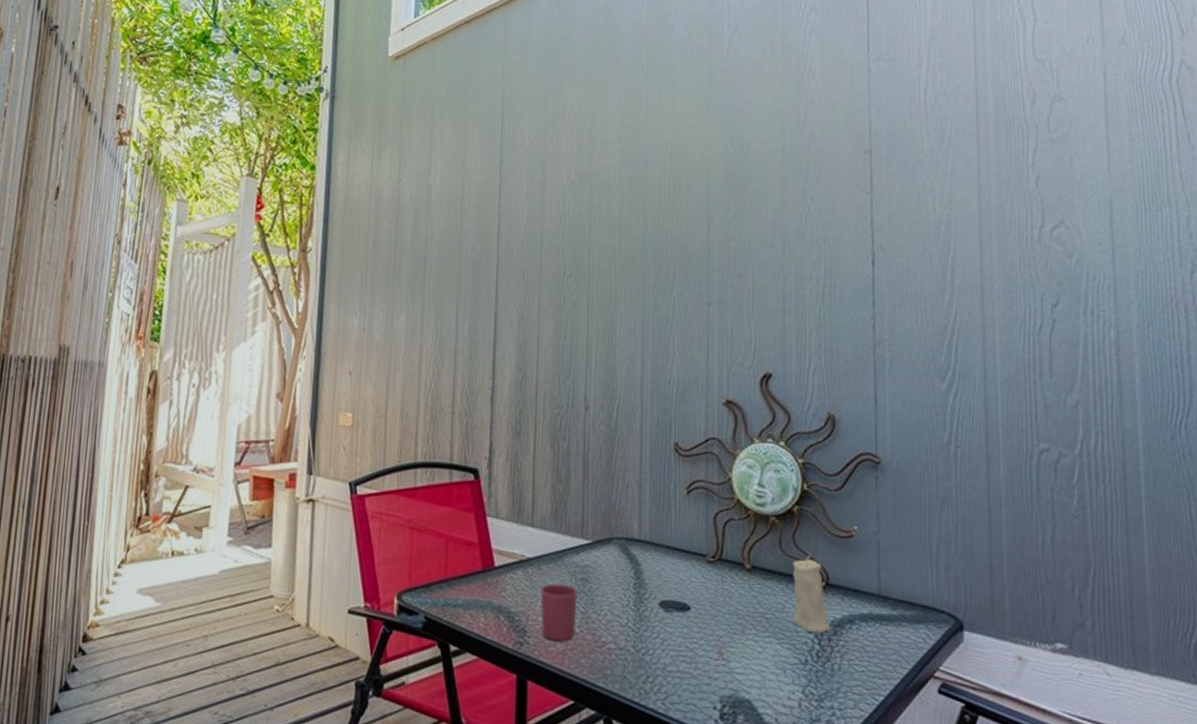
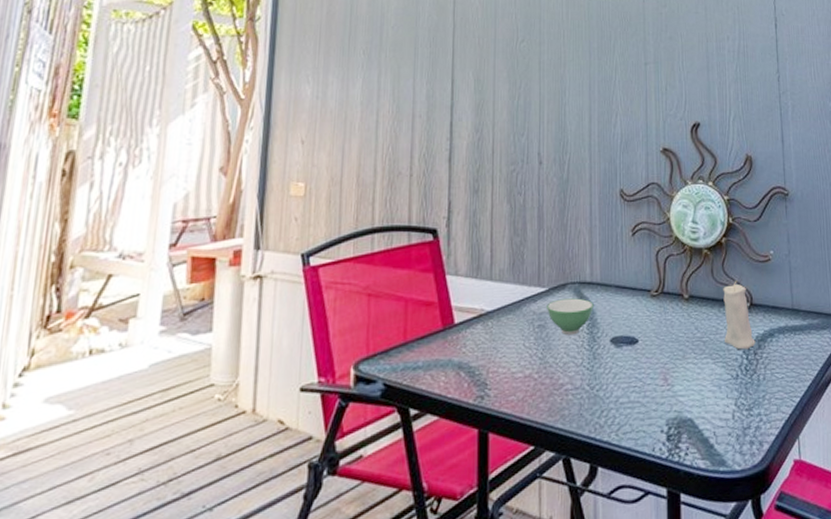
mug: present [540,583,578,641] -> none [499,332,536,389]
bowl: none [589,553,641,593] -> present [545,298,594,336]

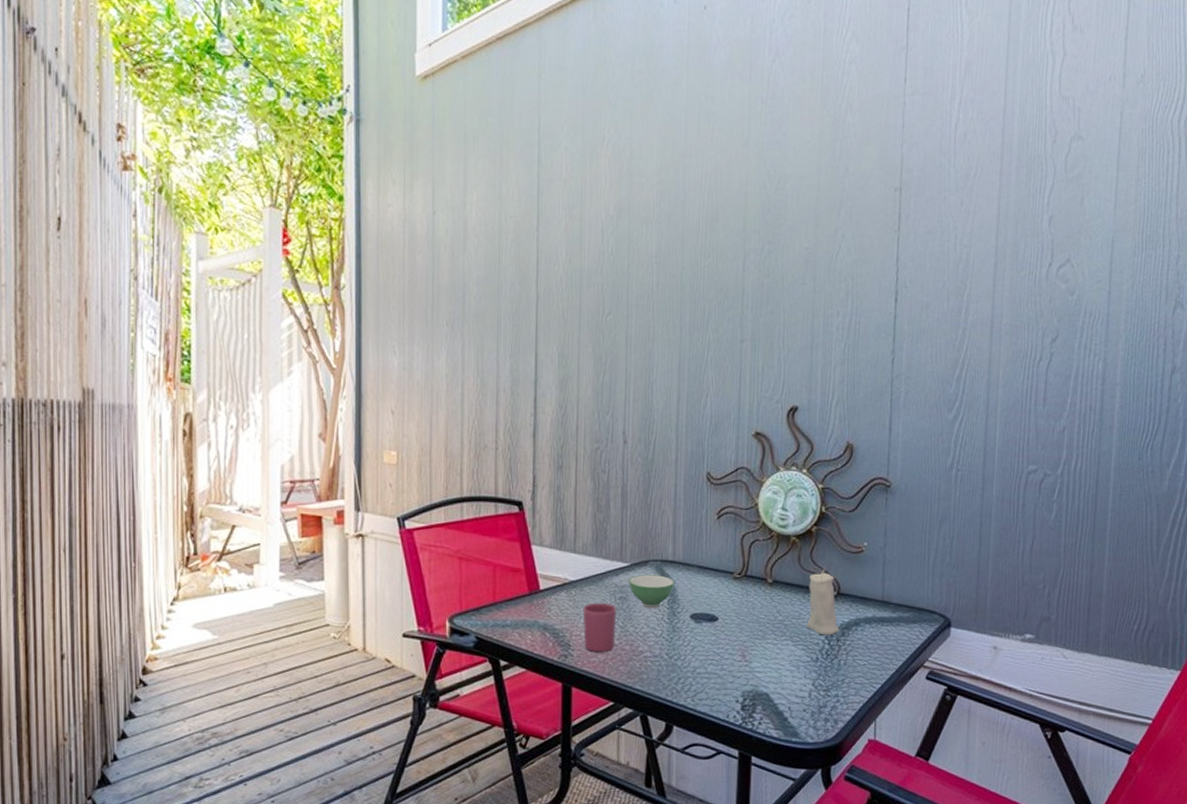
mug: none [499,332,536,389] -> present [582,602,617,652]

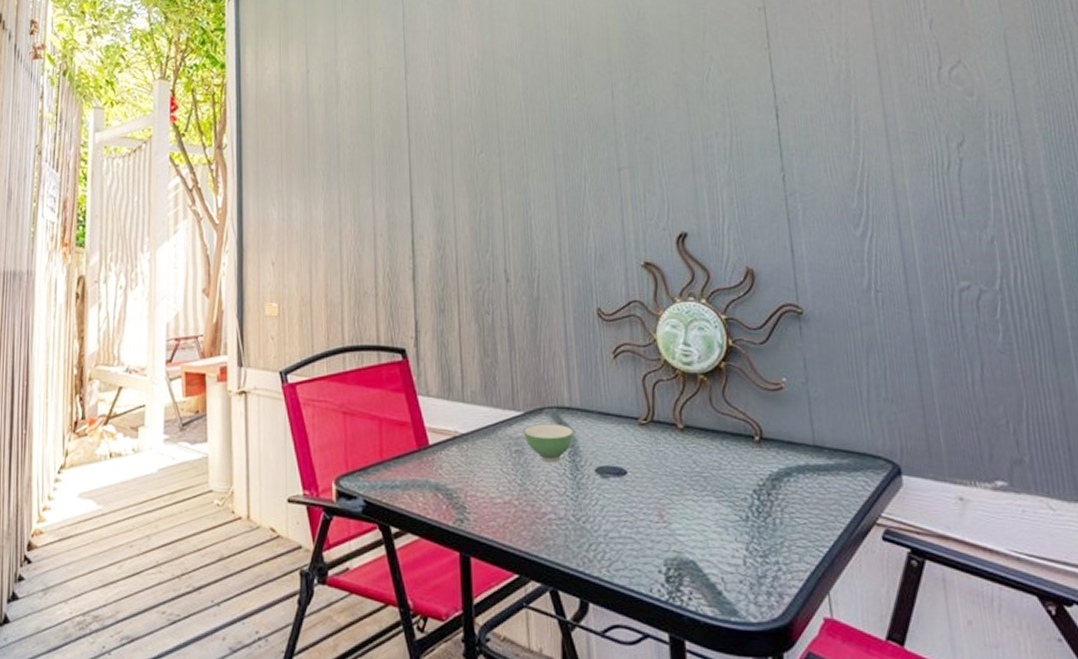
mug: present [582,602,617,652] -> none [476,457,515,514]
candle: present [807,569,839,636] -> none [725,411,769,489]

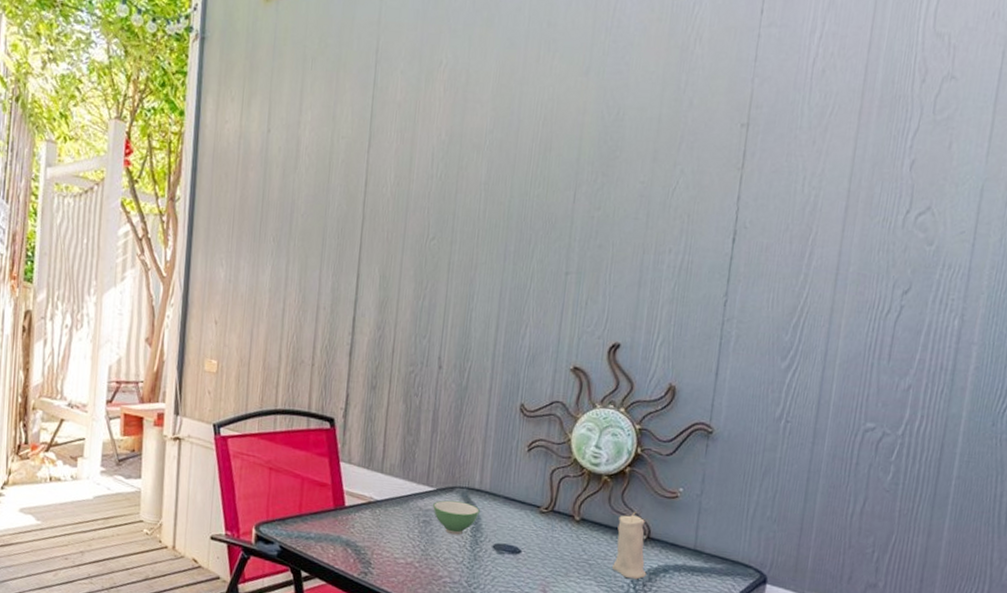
candle: none [725,411,769,489] -> present [612,512,647,580]

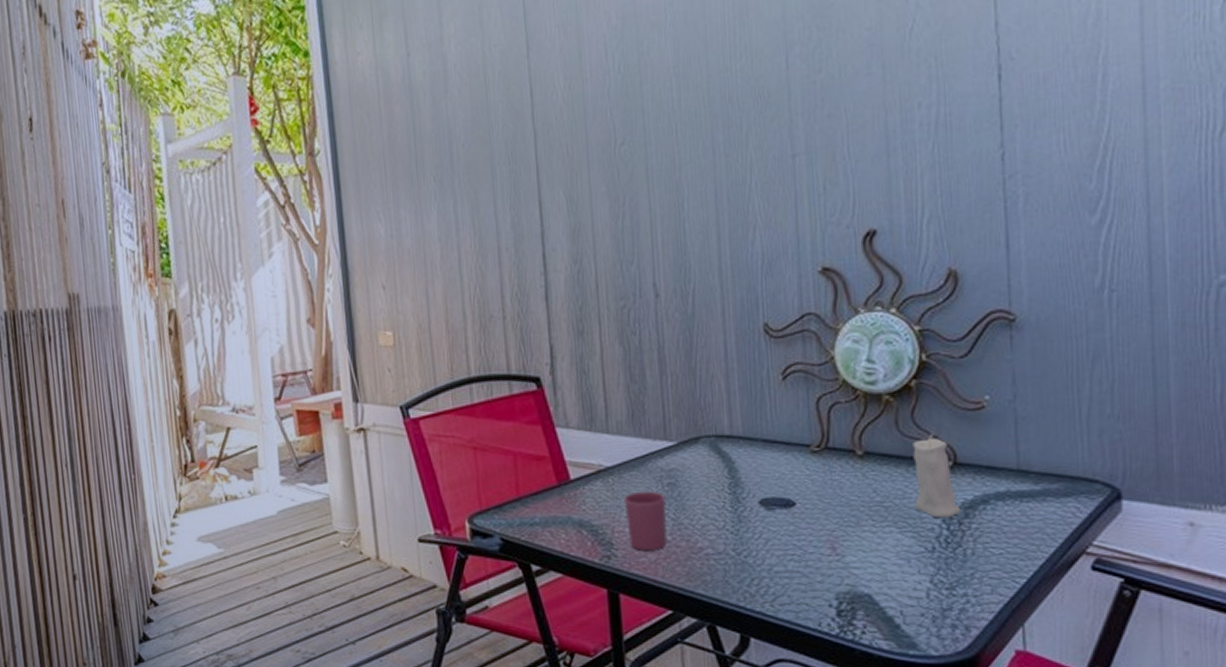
mug: none [384,523,420,573] -> present [624,491,668,550]
bowl: present [432,500,480,535] -> none [675,453,736,495]

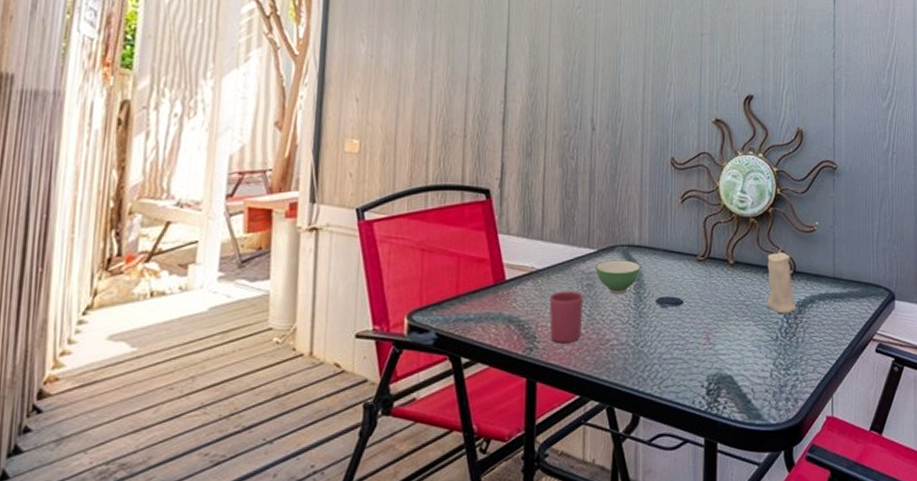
bowl: none [675,453,736,495] -> present [594,260,641,295]

